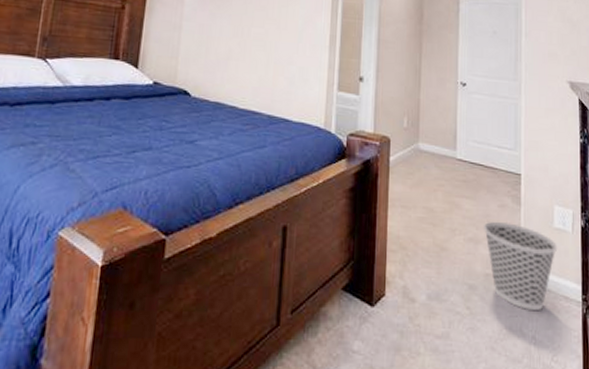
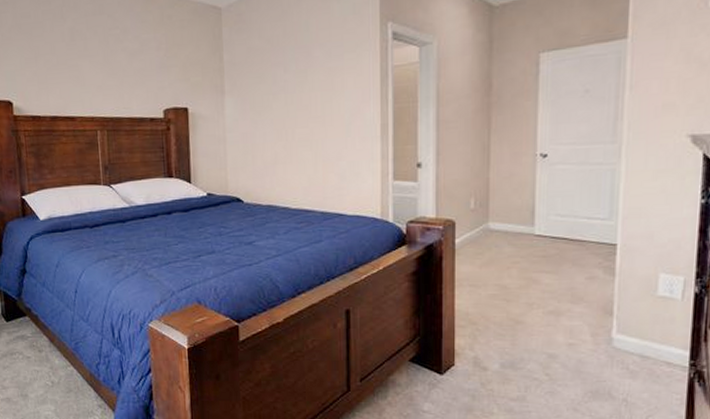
wastebasket: present [484,221,558,311] -> none [567,293,661,377]

